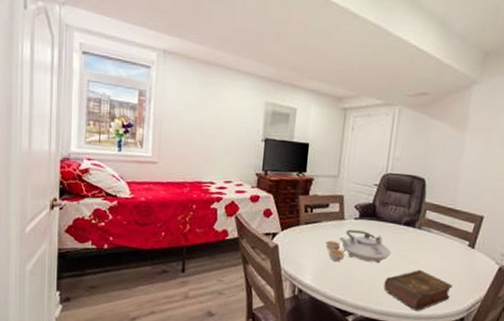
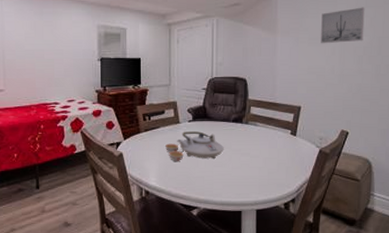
book: present [384,269,453,311] -> none [221,160,281,198]

